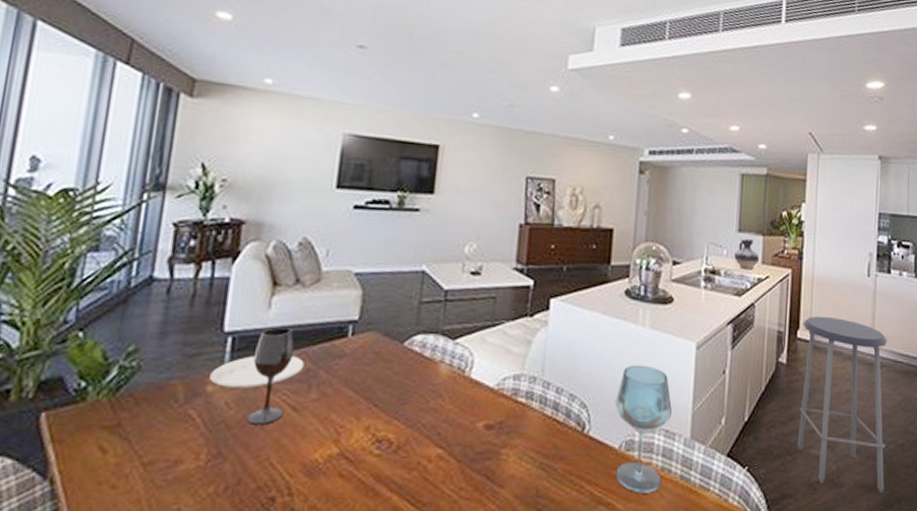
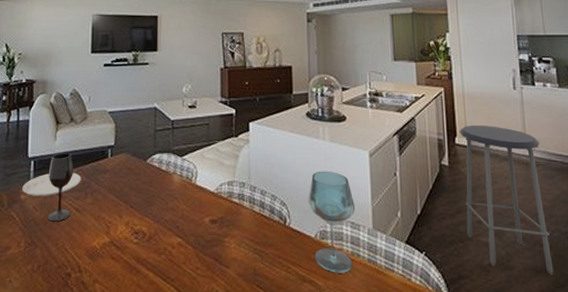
ceramic jug: present [734,238,760,270] -> none [393,65,415,91]

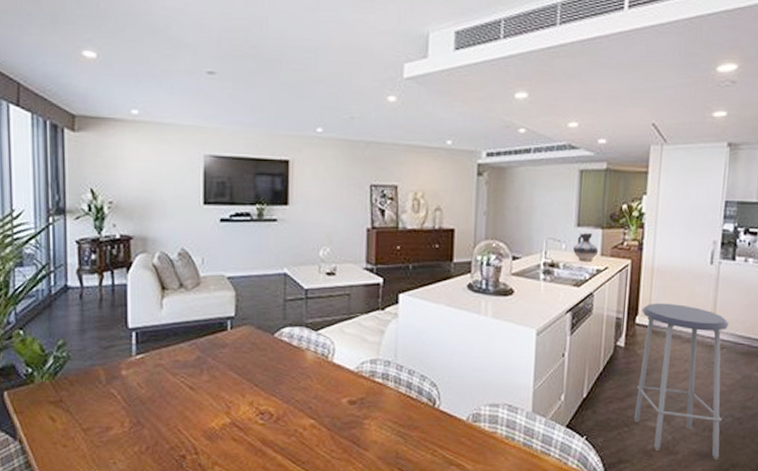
plate: present [22,172,81,196] -> none [123,346,195,372]
wine glass: present [48,153,74,222] -> none [154,324,185,401]
wine glass: present [308,171,355,273] -> none [462,349,514,457]
ceramic jug: none [393,65,415,91] -> present [573,232,599,262]

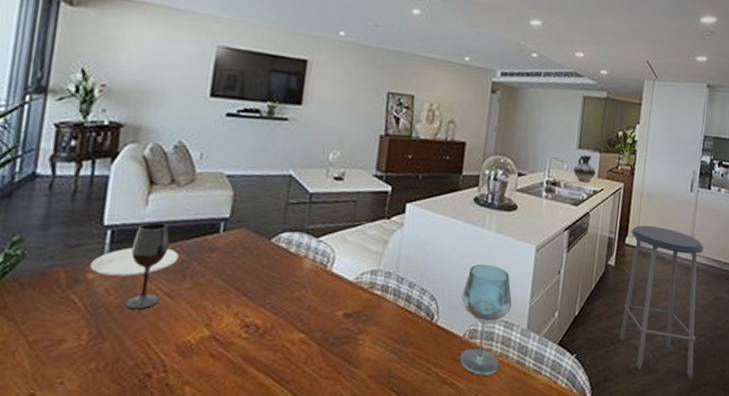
plate: none [123,346,195,372] -> present [90,247,179,277]
wine glass: none [154,324,185,401] -> present [125,222,170,310]
wine glass: none [462,349,514,457] -> present [459,264,512,375]

